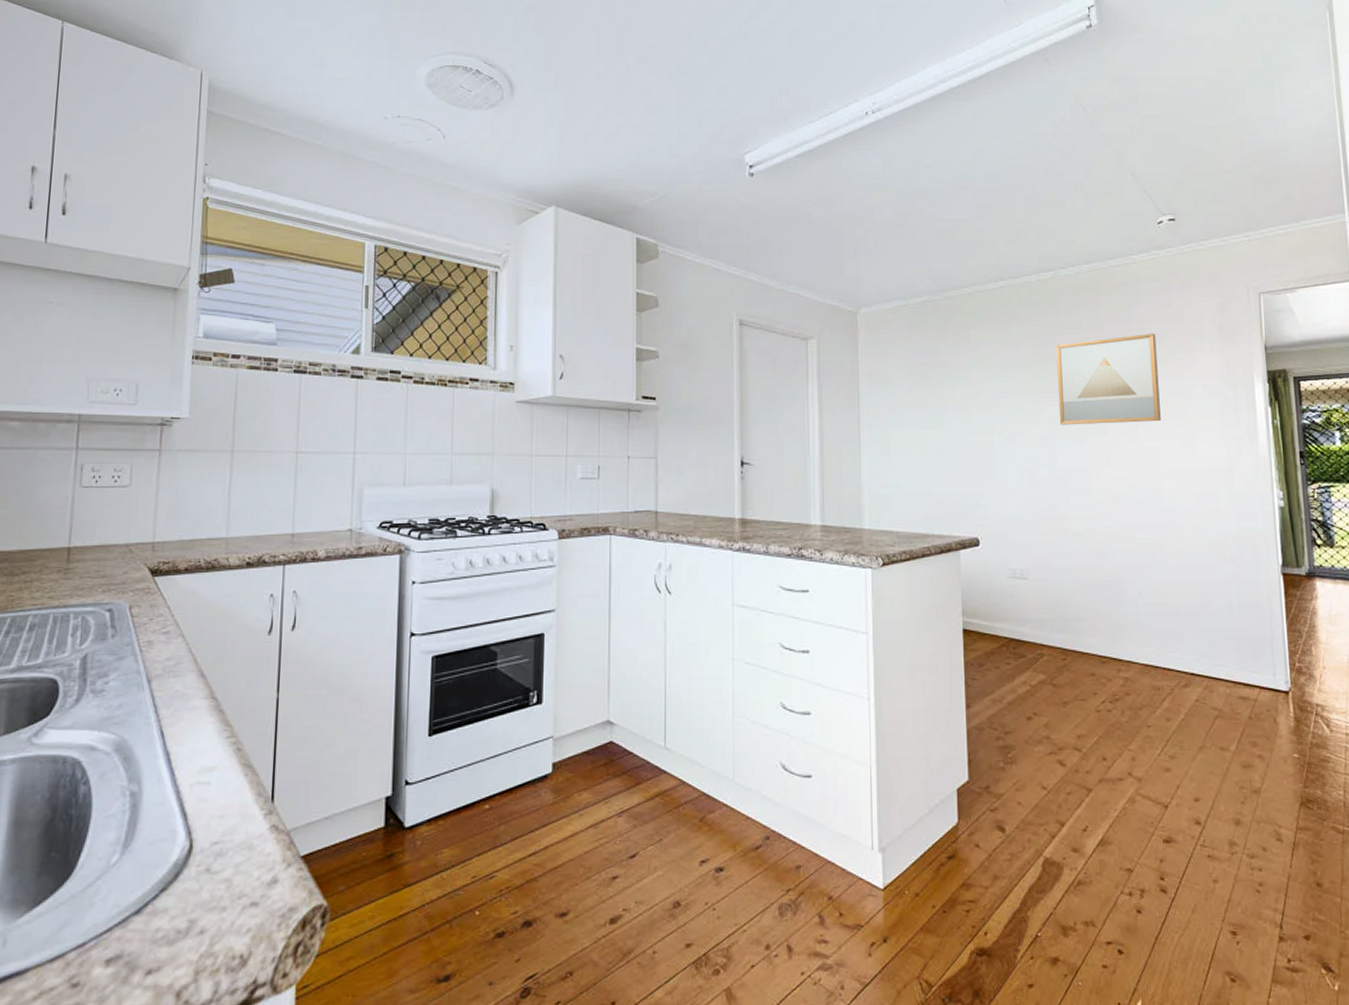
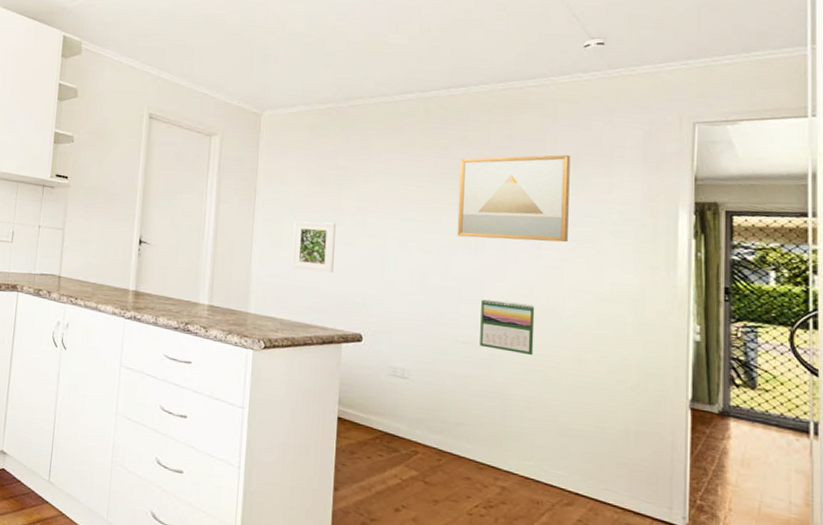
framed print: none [901,423,944,476] -> present [291,221,336,273]
calendar: none [1089,486,1141,540] -> present [480,299,535,356]

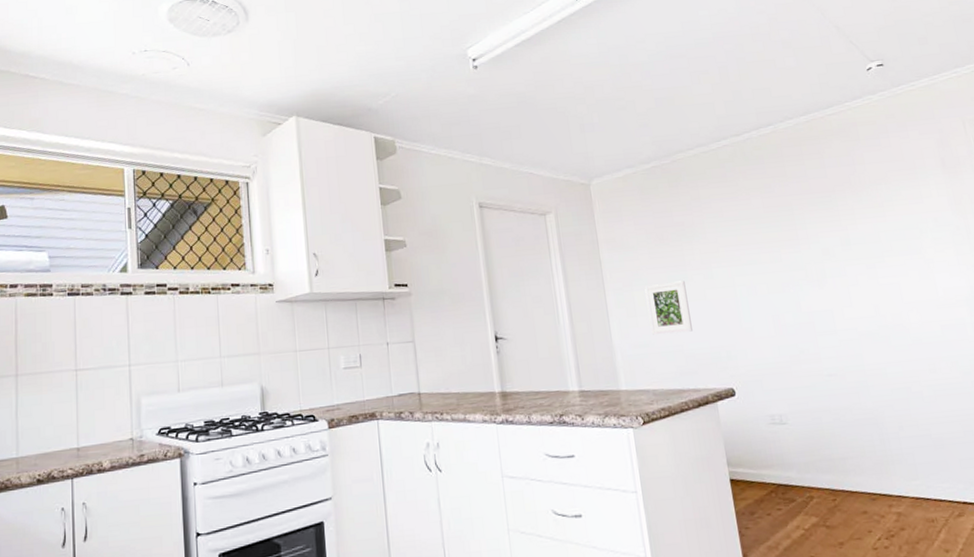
wall art: present [457,154,570,243] -> none [784,173,897,271]
calendar: present [480,299,535,356] -> none [835,324,894,376]

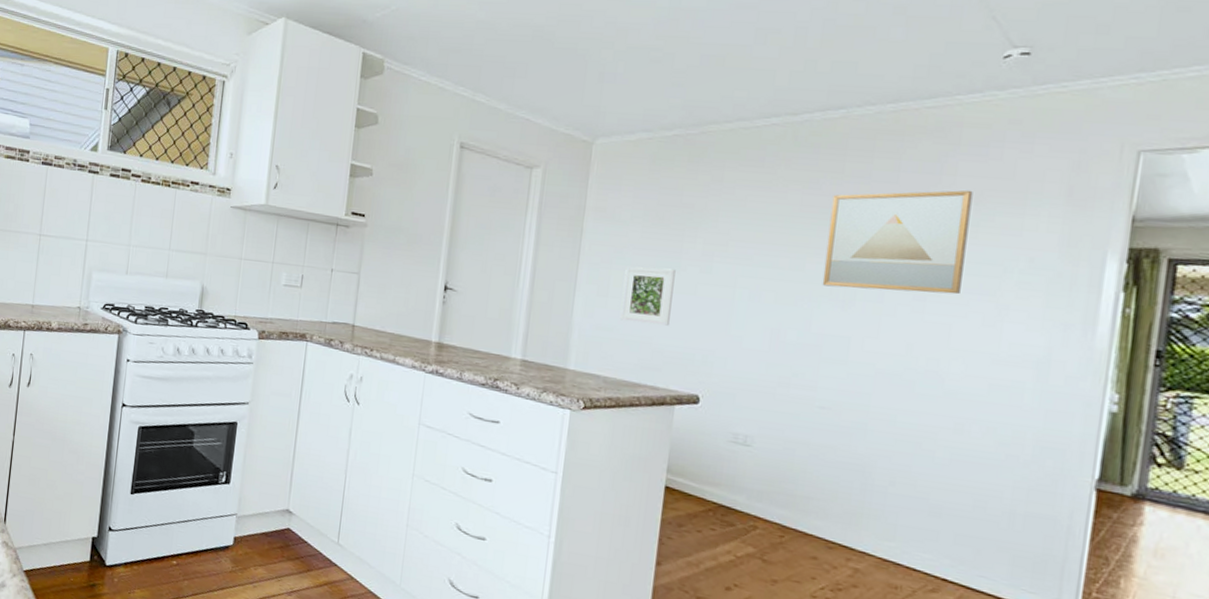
wall art: none [784,173,897,271] -> present [822,190,973,295]

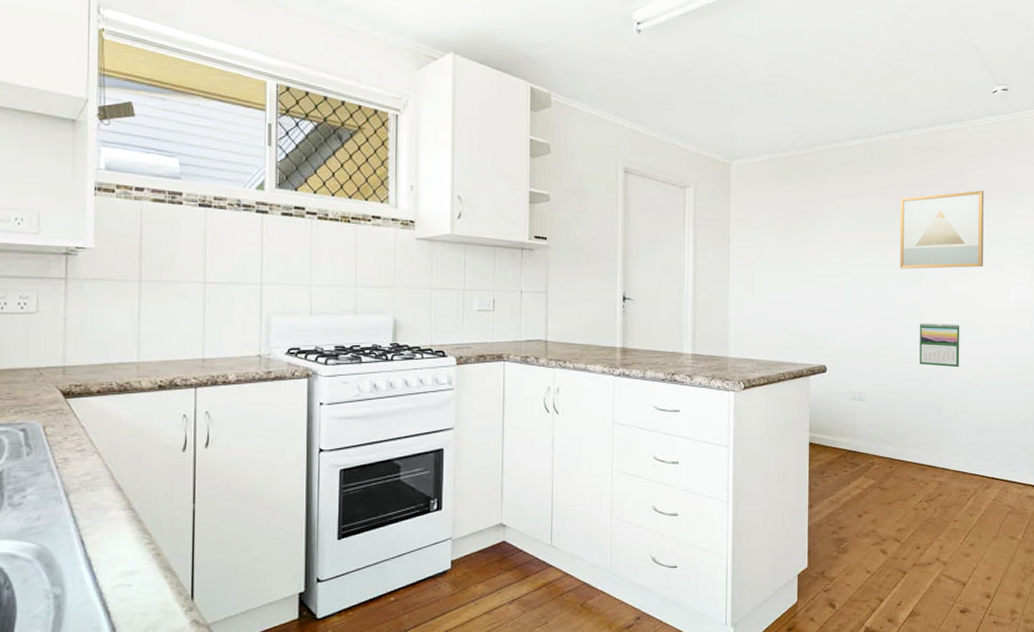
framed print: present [619,266,676,326] -> none [764,265,801,312]
calendar: none [840,359,912,424] -> present [919,322,960,368]

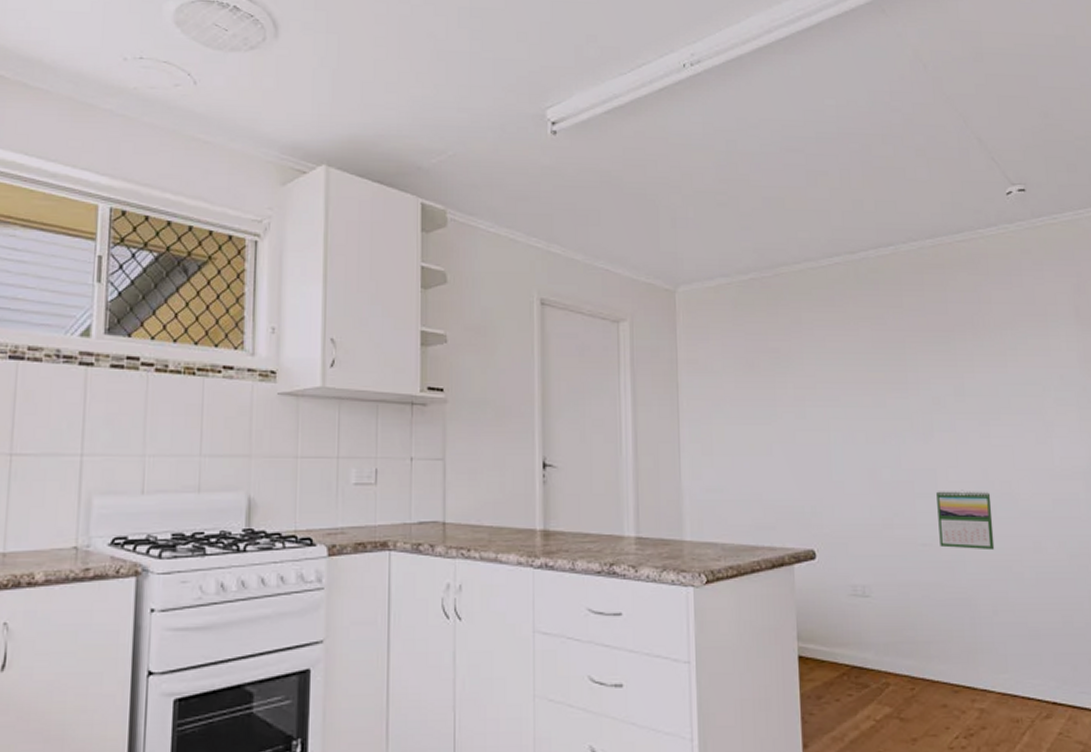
wall art: present [899,190,984,269] -> none [898,316,1014,420]

